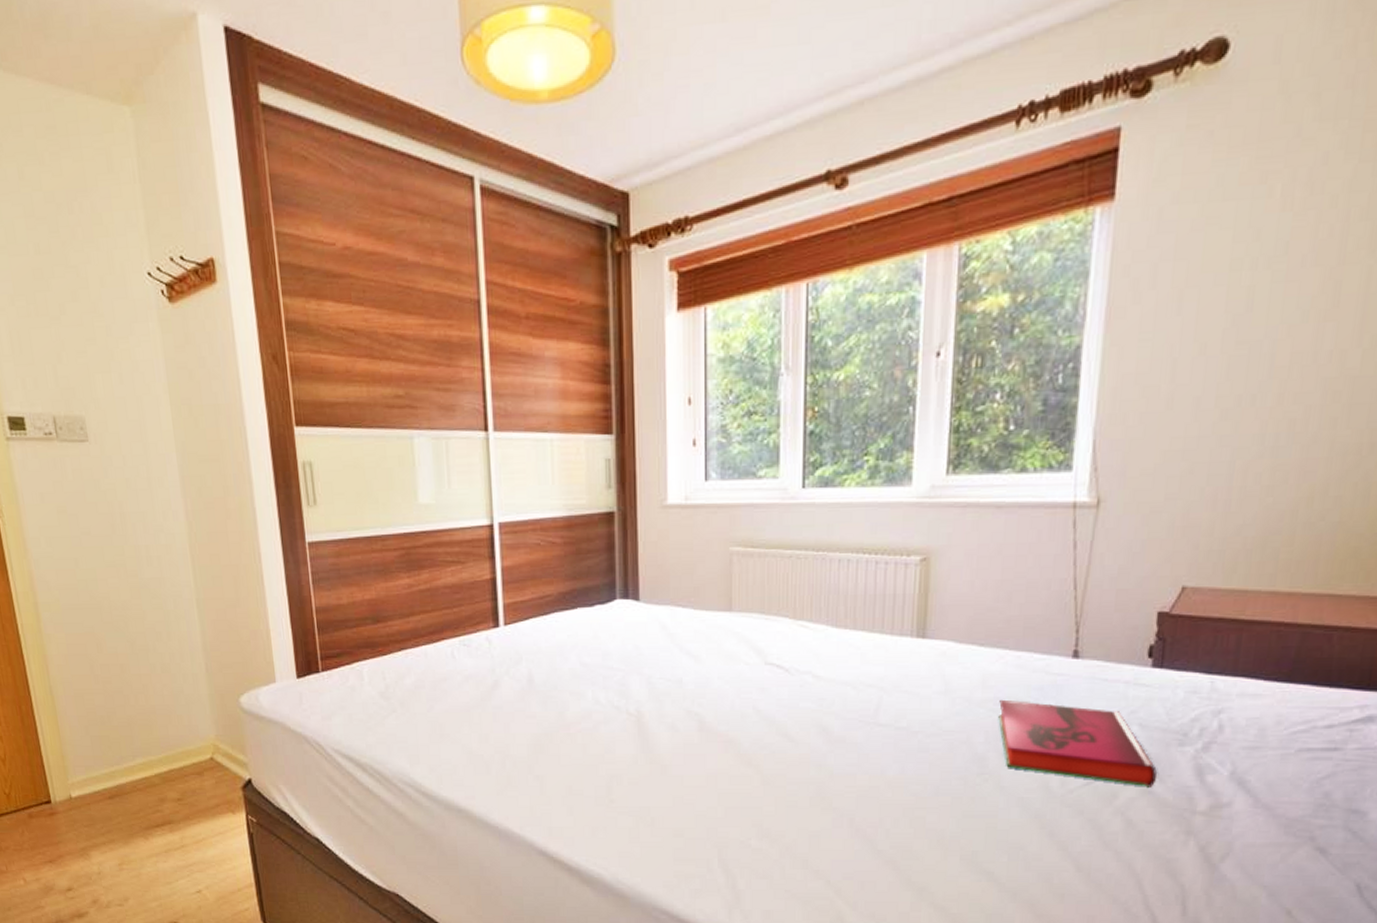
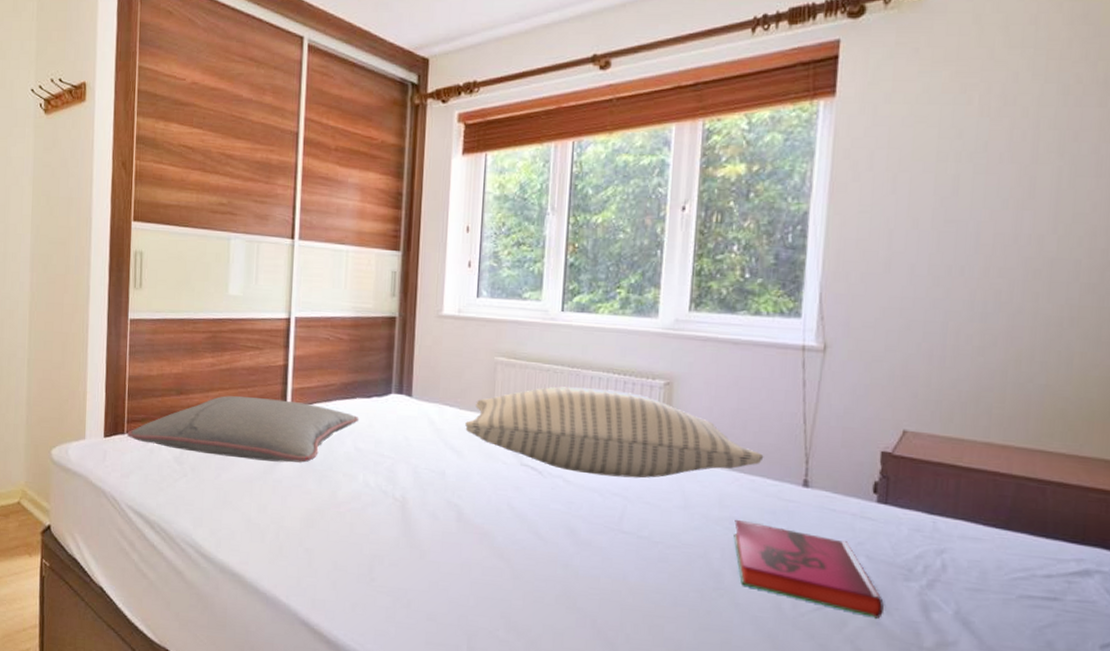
pillow: none [322,618,583,687] -> present [127,396,359,463]
pillow: none [701,572,1031,667] -> present [465,386,764,479]

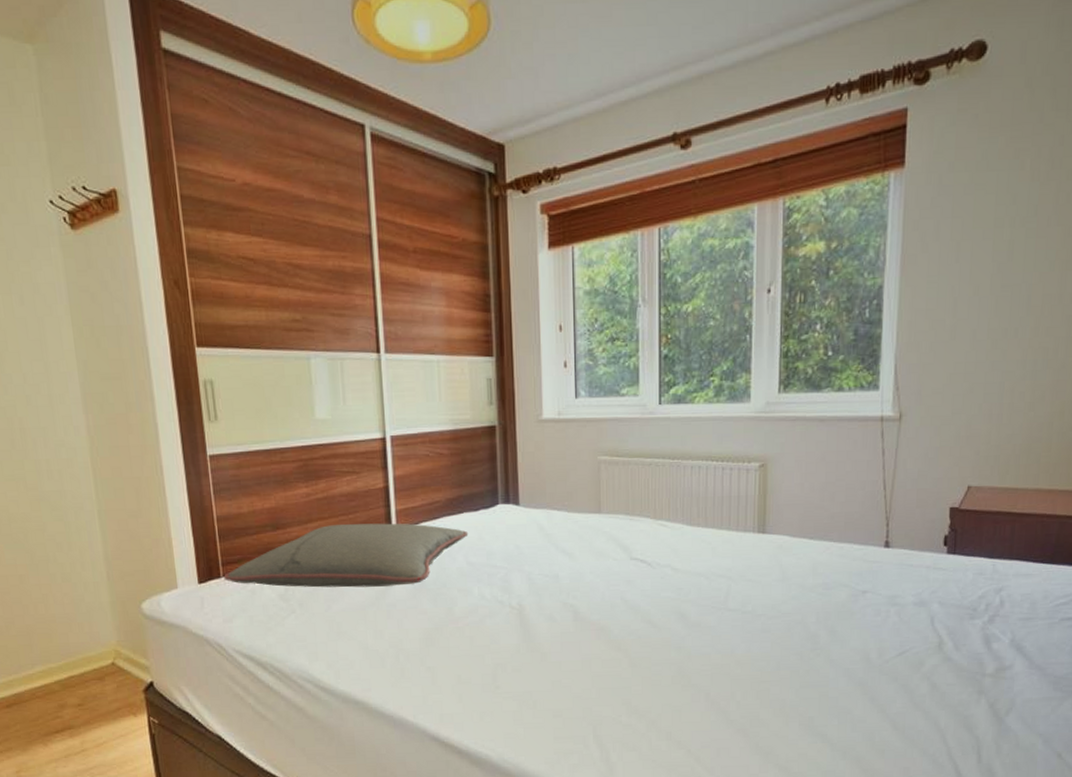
pillow: present [465,386,764,479] -> none [574,477,851,560]
hardback book: present [734,519,884,619] -> none [827,584,954,655]

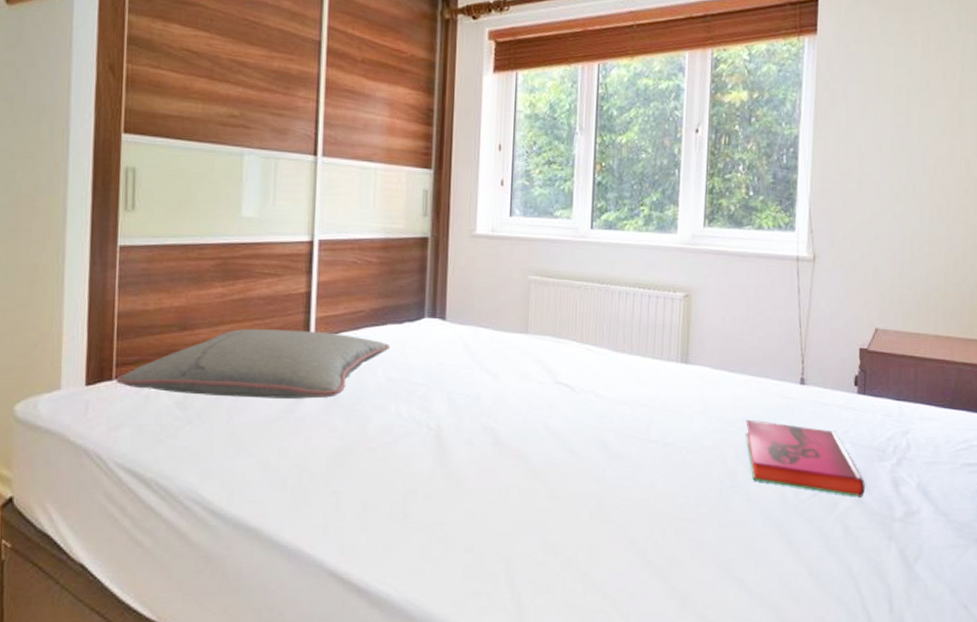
hardback book: none [827,584,954,655] -> present [745,419,865,498]

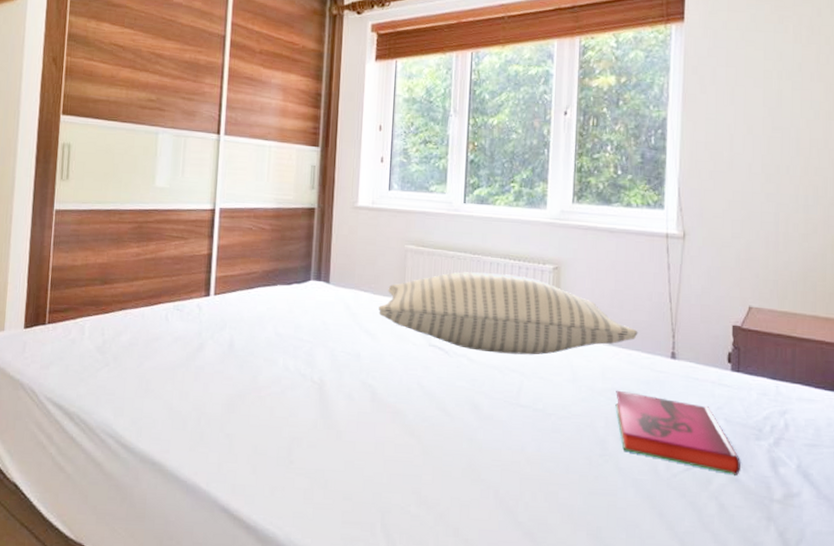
pillow: present [115,329,391,399] -> none [48,284,280,349]
pillow: none [500,303,769,388] -> present [378,272,638,355]

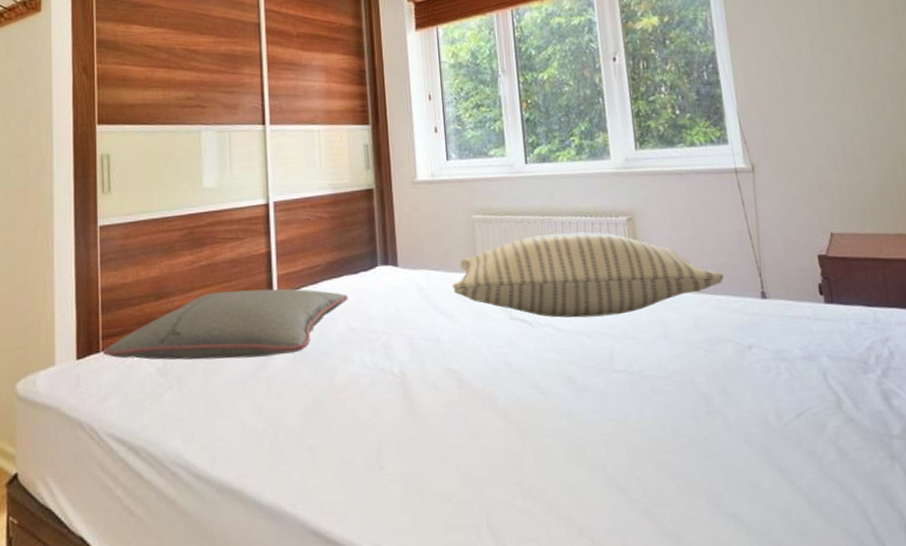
pillow: none [48,284,280,349] -> present [102,288,349,360]
hardback book: present [615,390,740,476] -> none [711,340,853,415]

